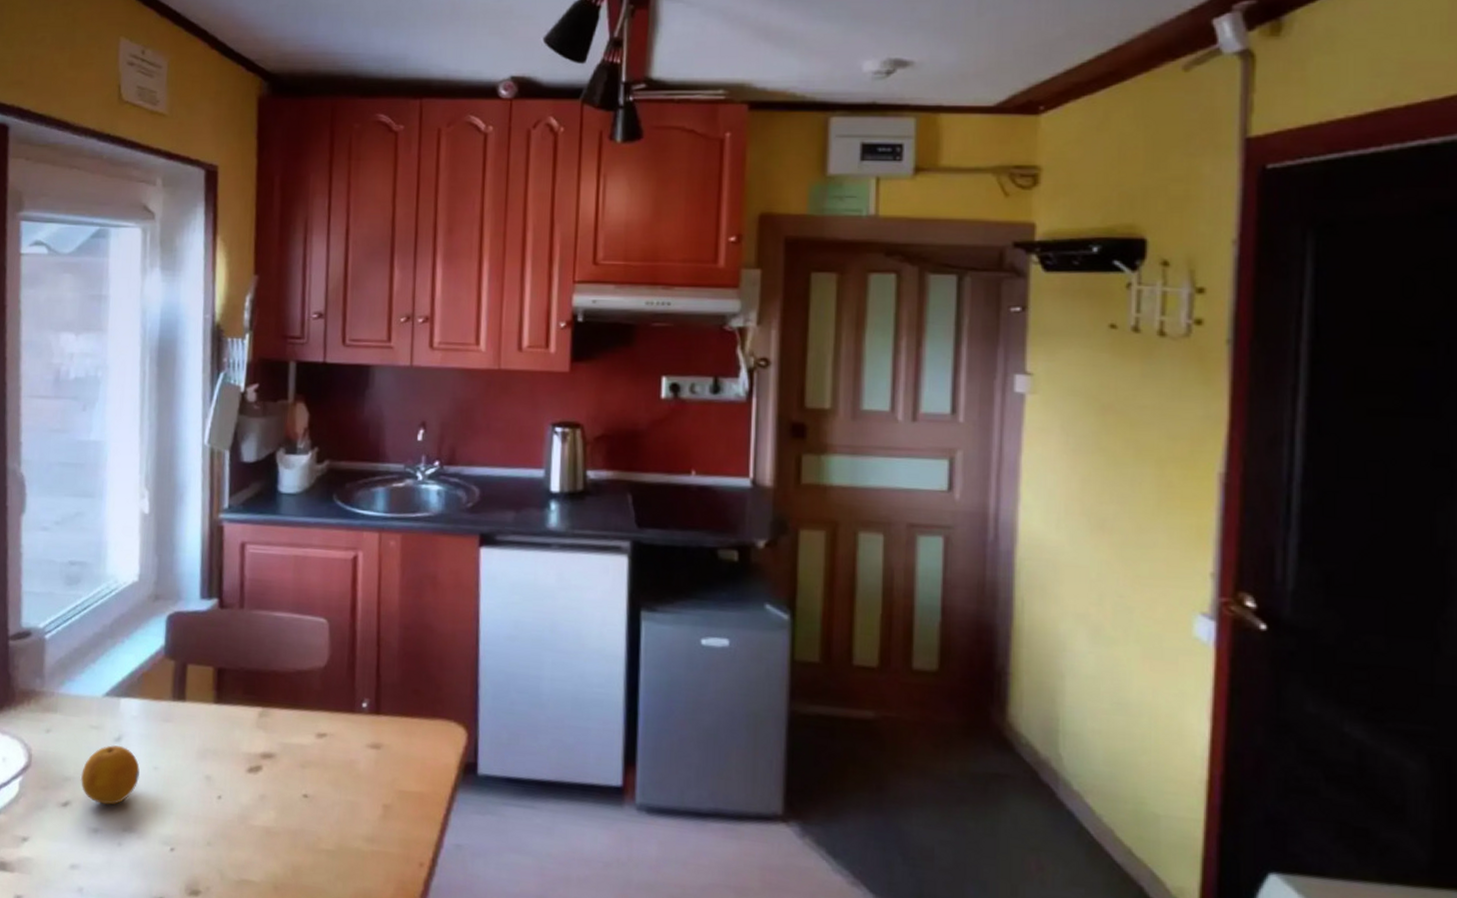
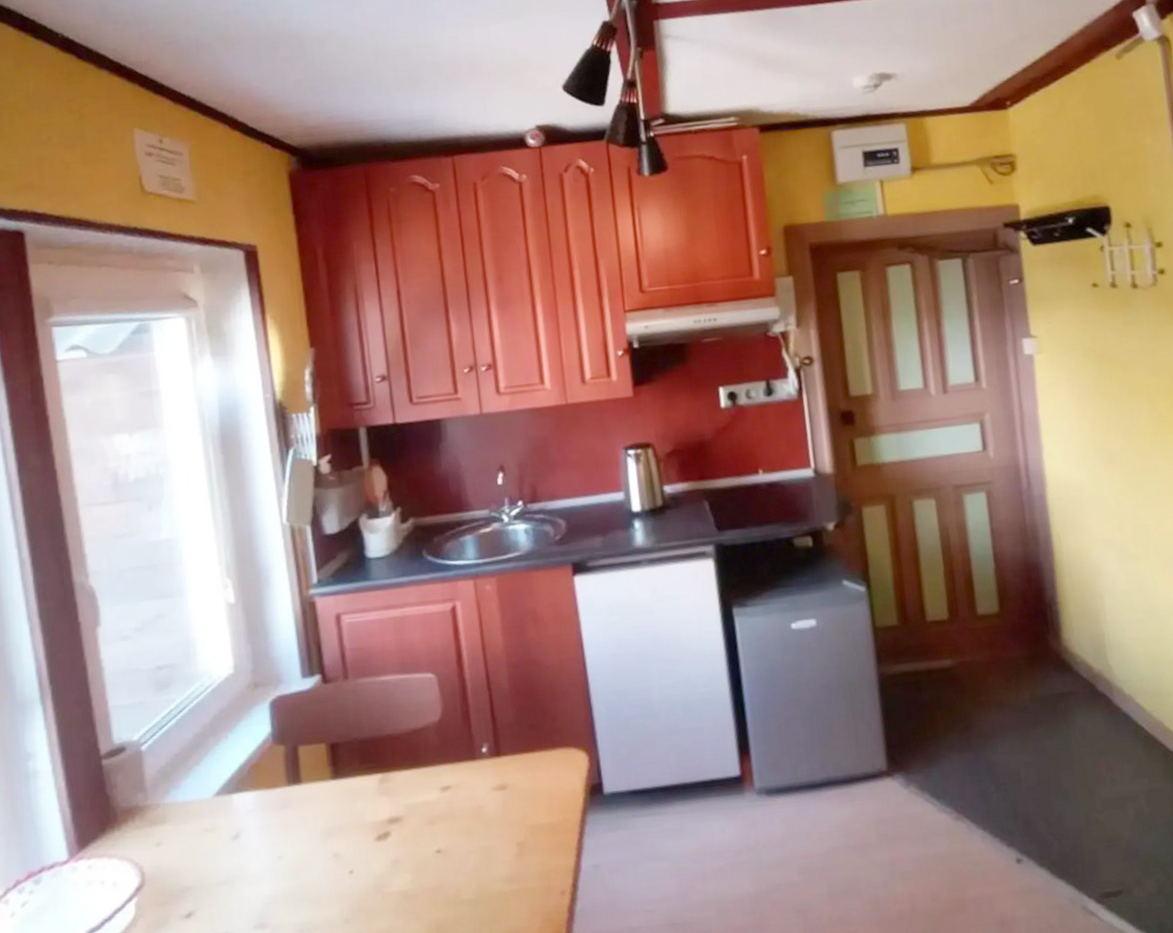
fruit: present [81,745,140,805] -> none [201,843,264,907]

